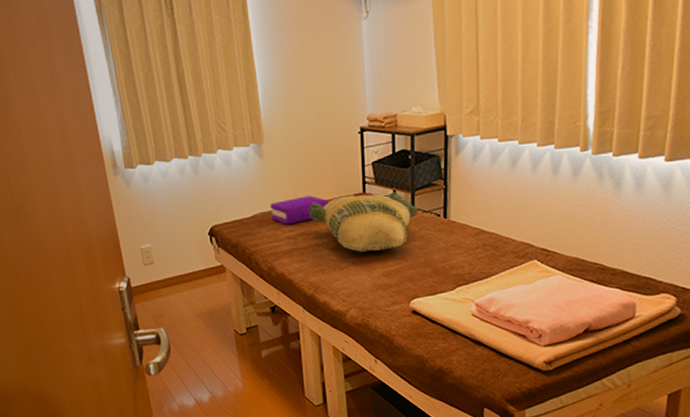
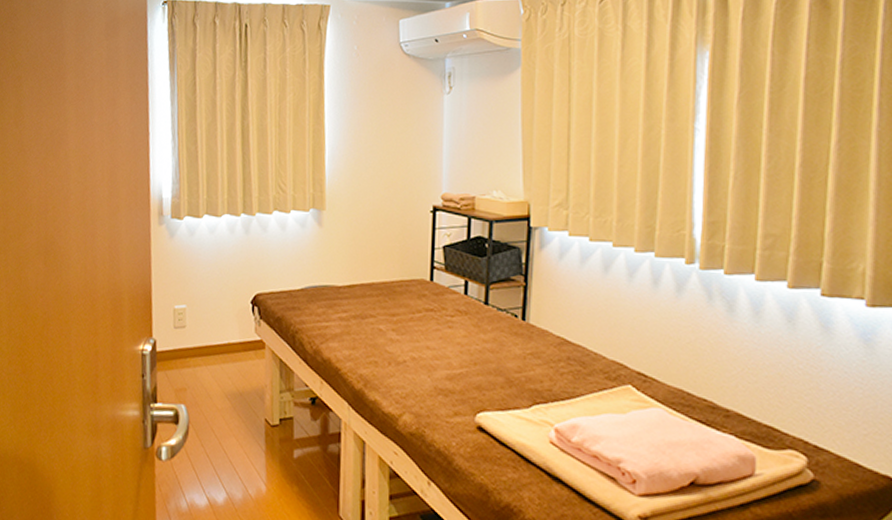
book: present [270,195,329,225] -> none [324,274,391,304]
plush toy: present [308,191,418,253] -> none [366,277,492,349]

